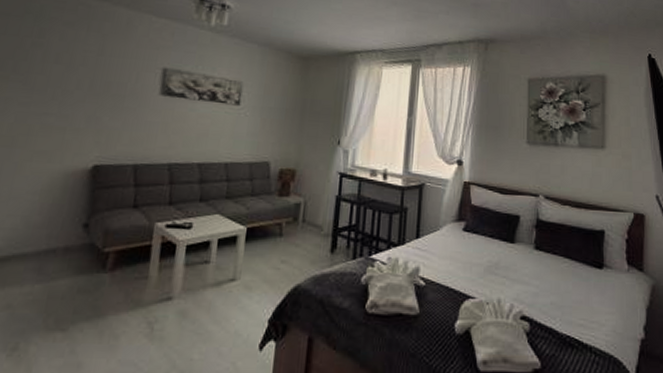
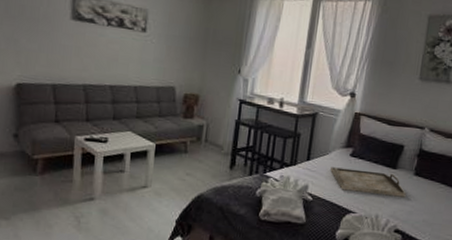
serving tray: none [443,244,528,276] -> present [330,167,406,197]

